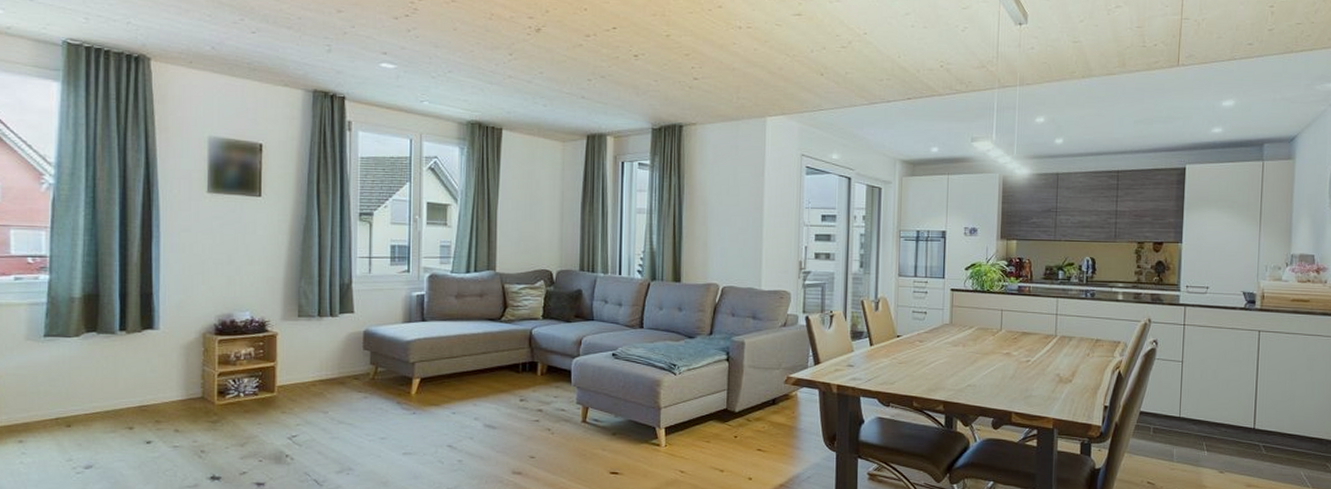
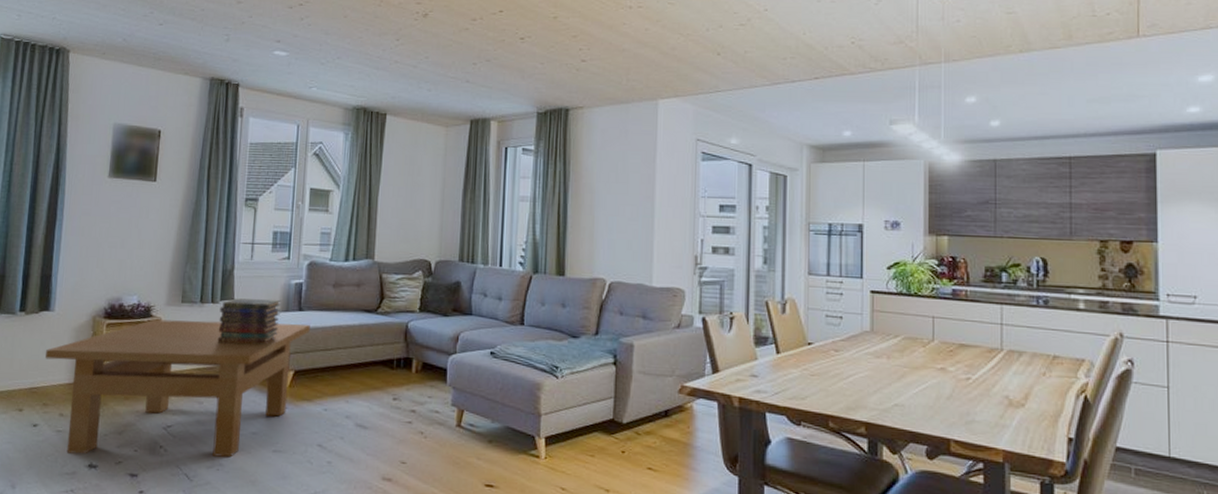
table: none [154,333,434,467] -> present [45,319,310,458]
book stack: none [339,311,403,355] -> present [217,298,281,345]

